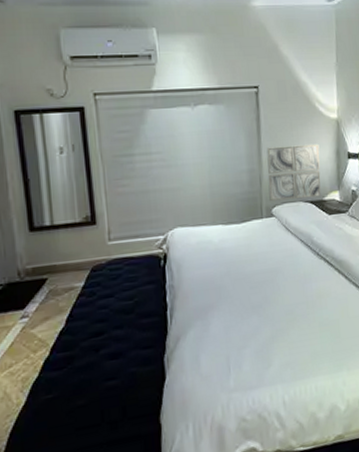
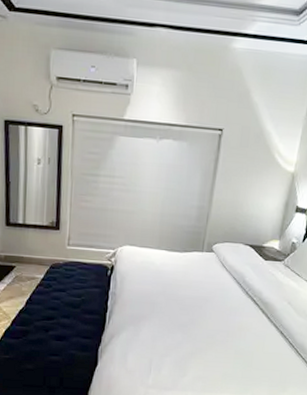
wall art: present [266,143,321,202] -> none [212,188,270,243]

